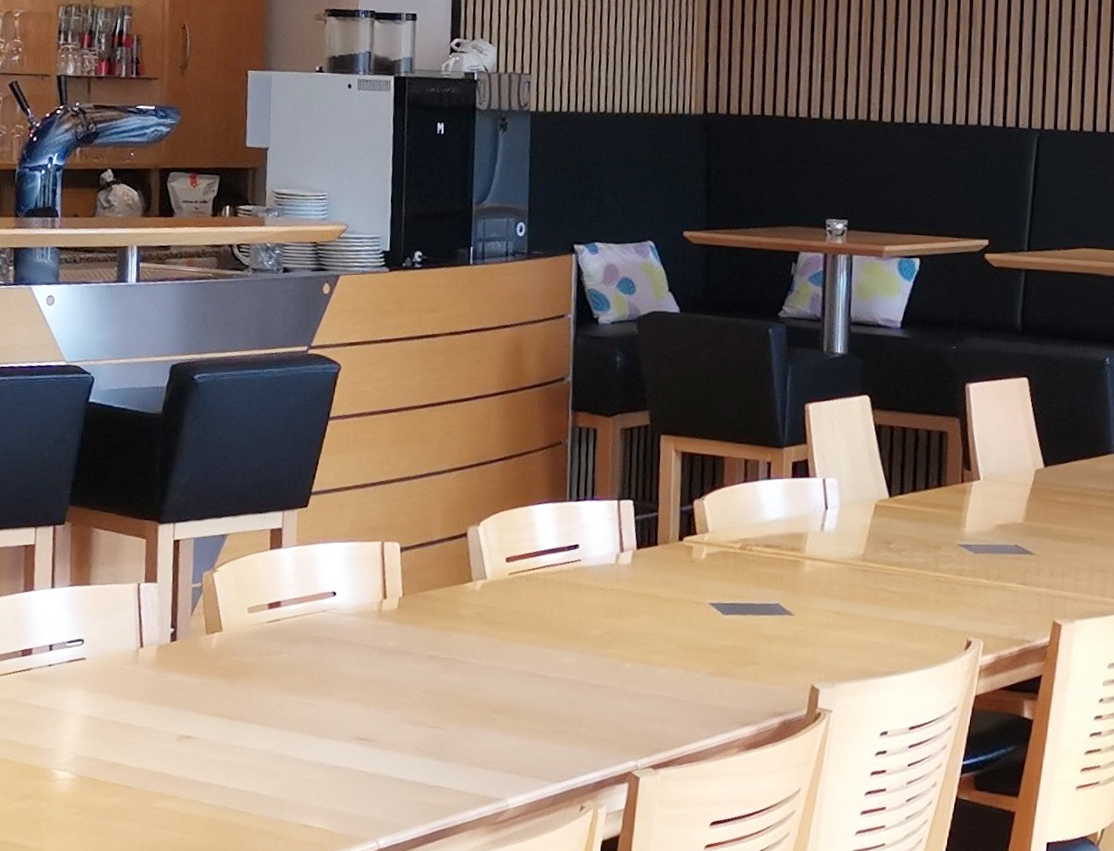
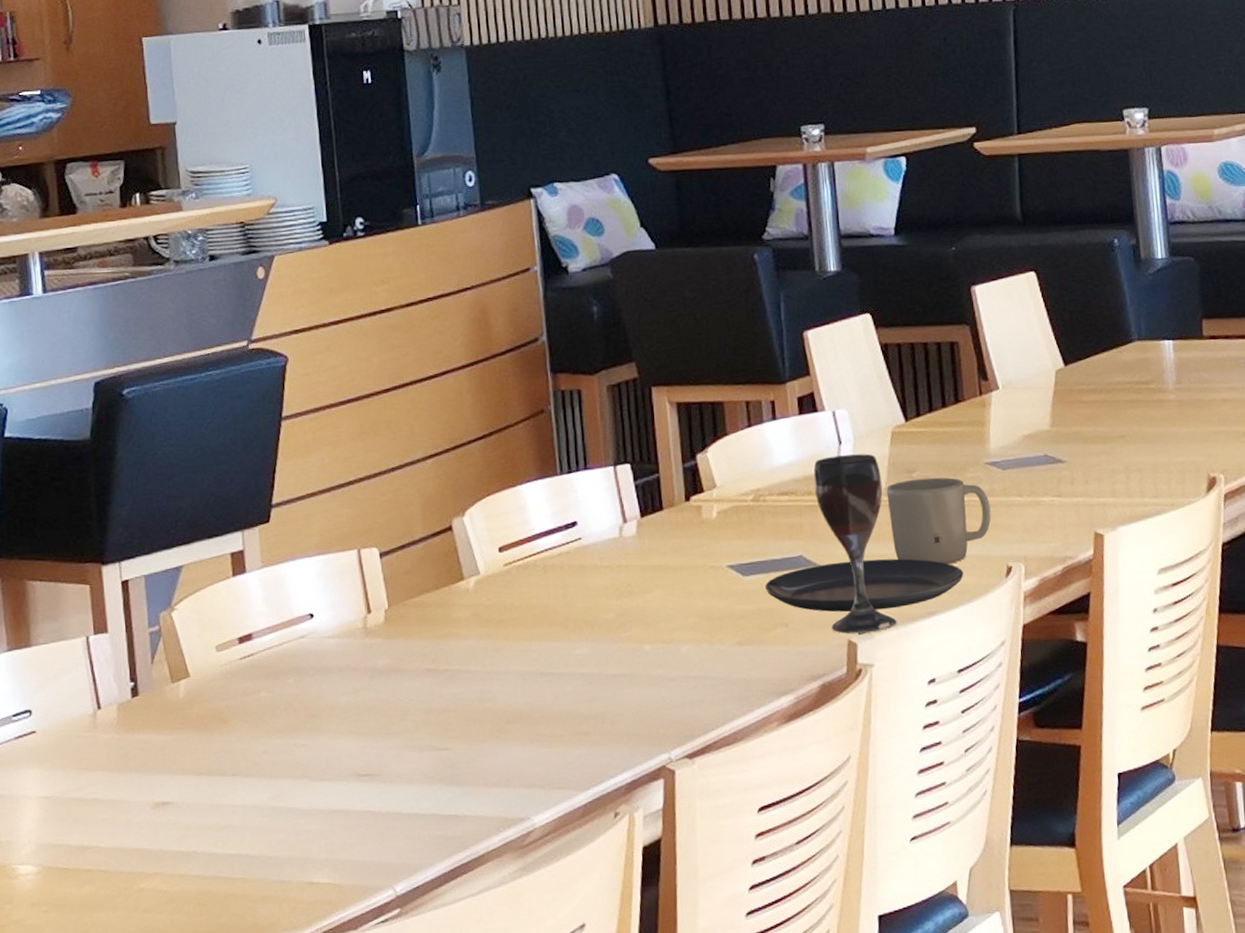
plate: none [742,614,926,663] -> present [765,558,964,612]
cup: none [797,519,861,682] -> present [813,453,897,634]
mug: none [863,550,959,631] -> present [886,477,991,564]

